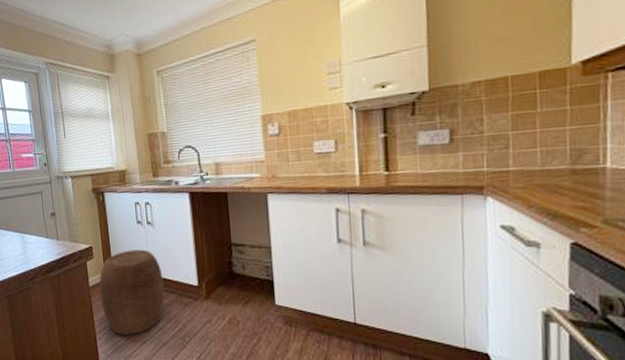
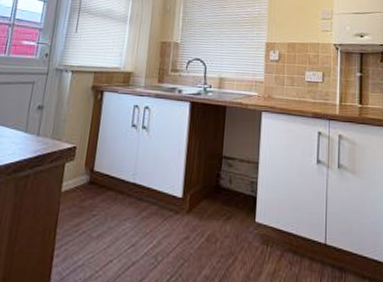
stool: present [99,249,165,335] -> none [70,154,148,252]

